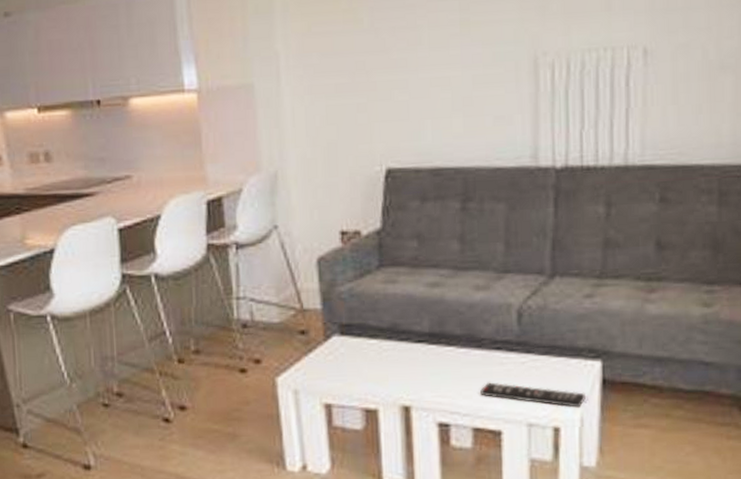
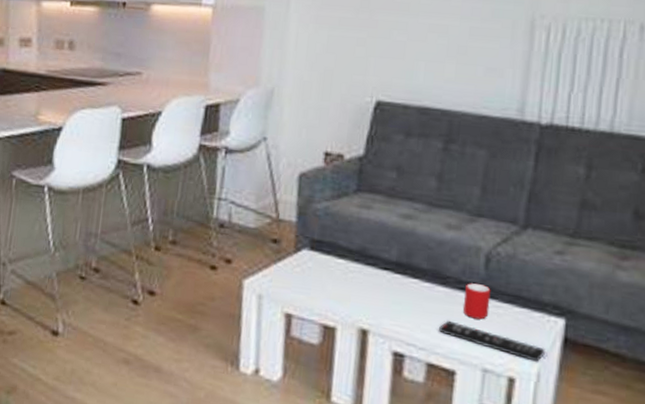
cup: none [501,341,527,376] -> present [463,283,491,320]

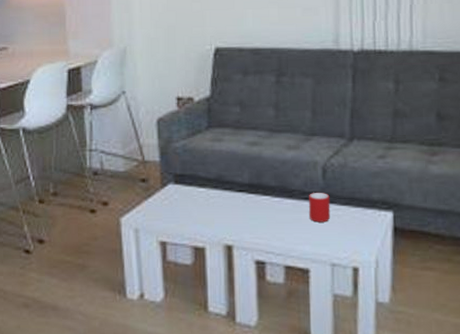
remote control: present [438,320,545,362] -> none [290,227,380,251]

